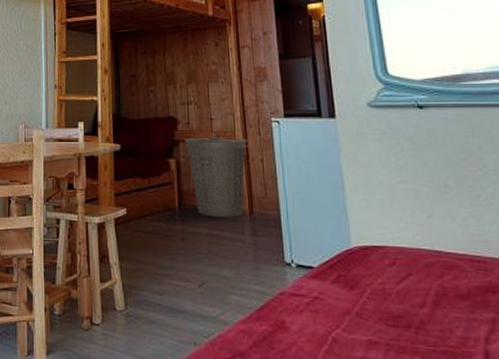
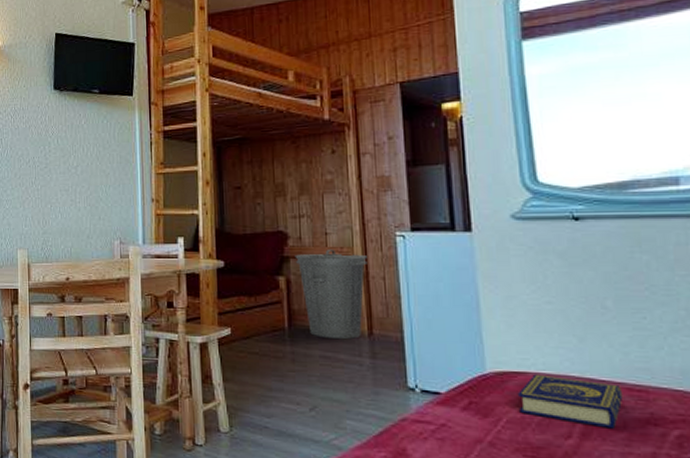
book: none [379,248,466,297] -> present [518,374,624,429]

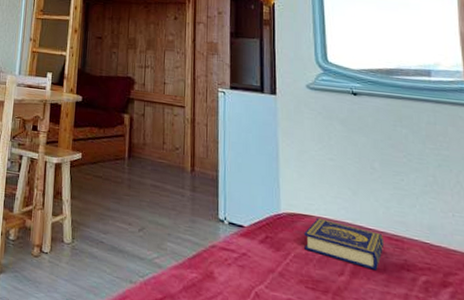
trash can: present [295,248,367,339] -> none [138,96,195,173]

